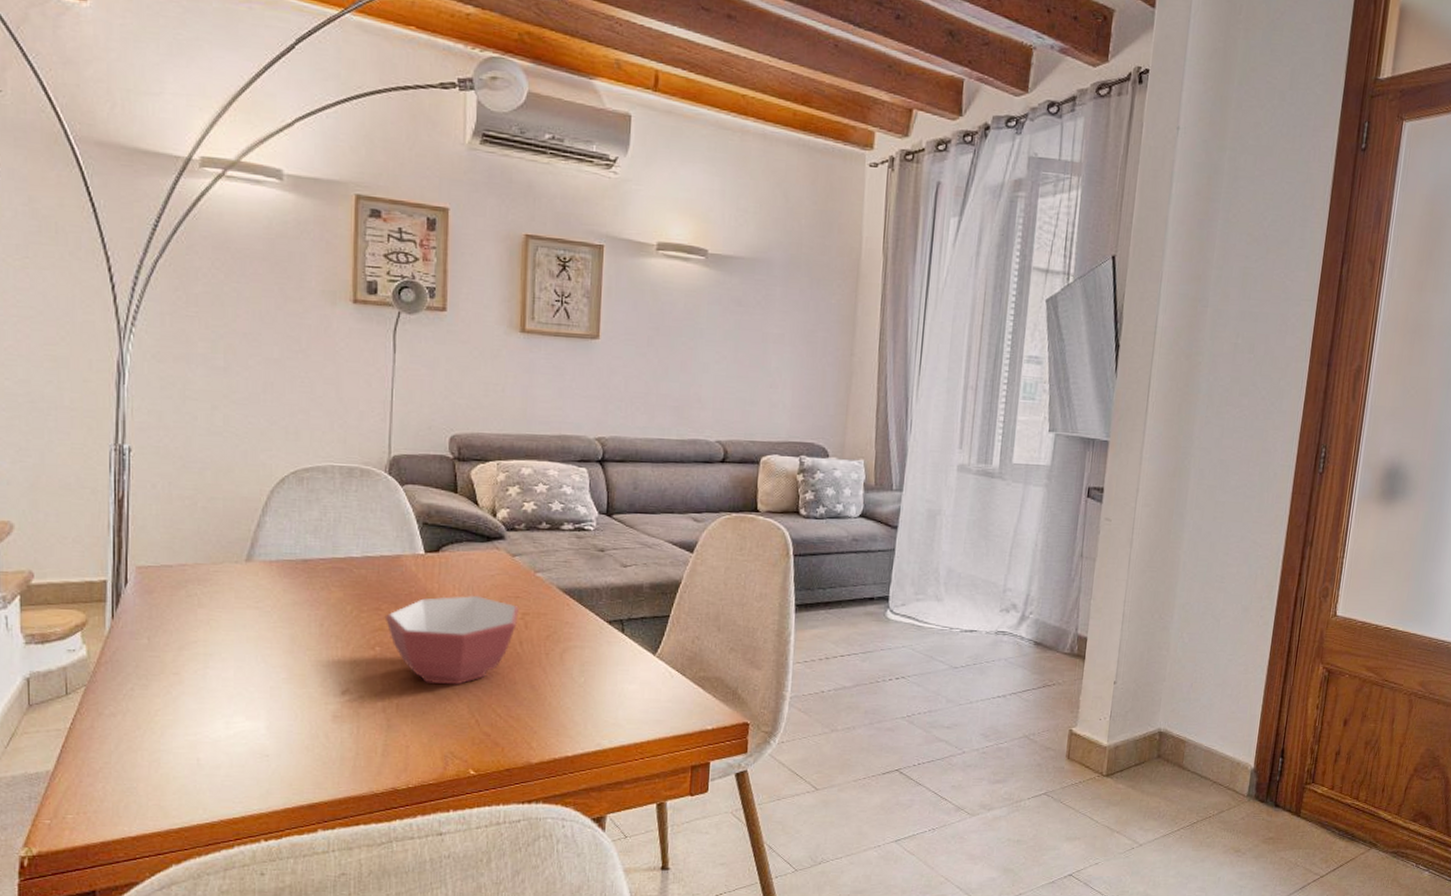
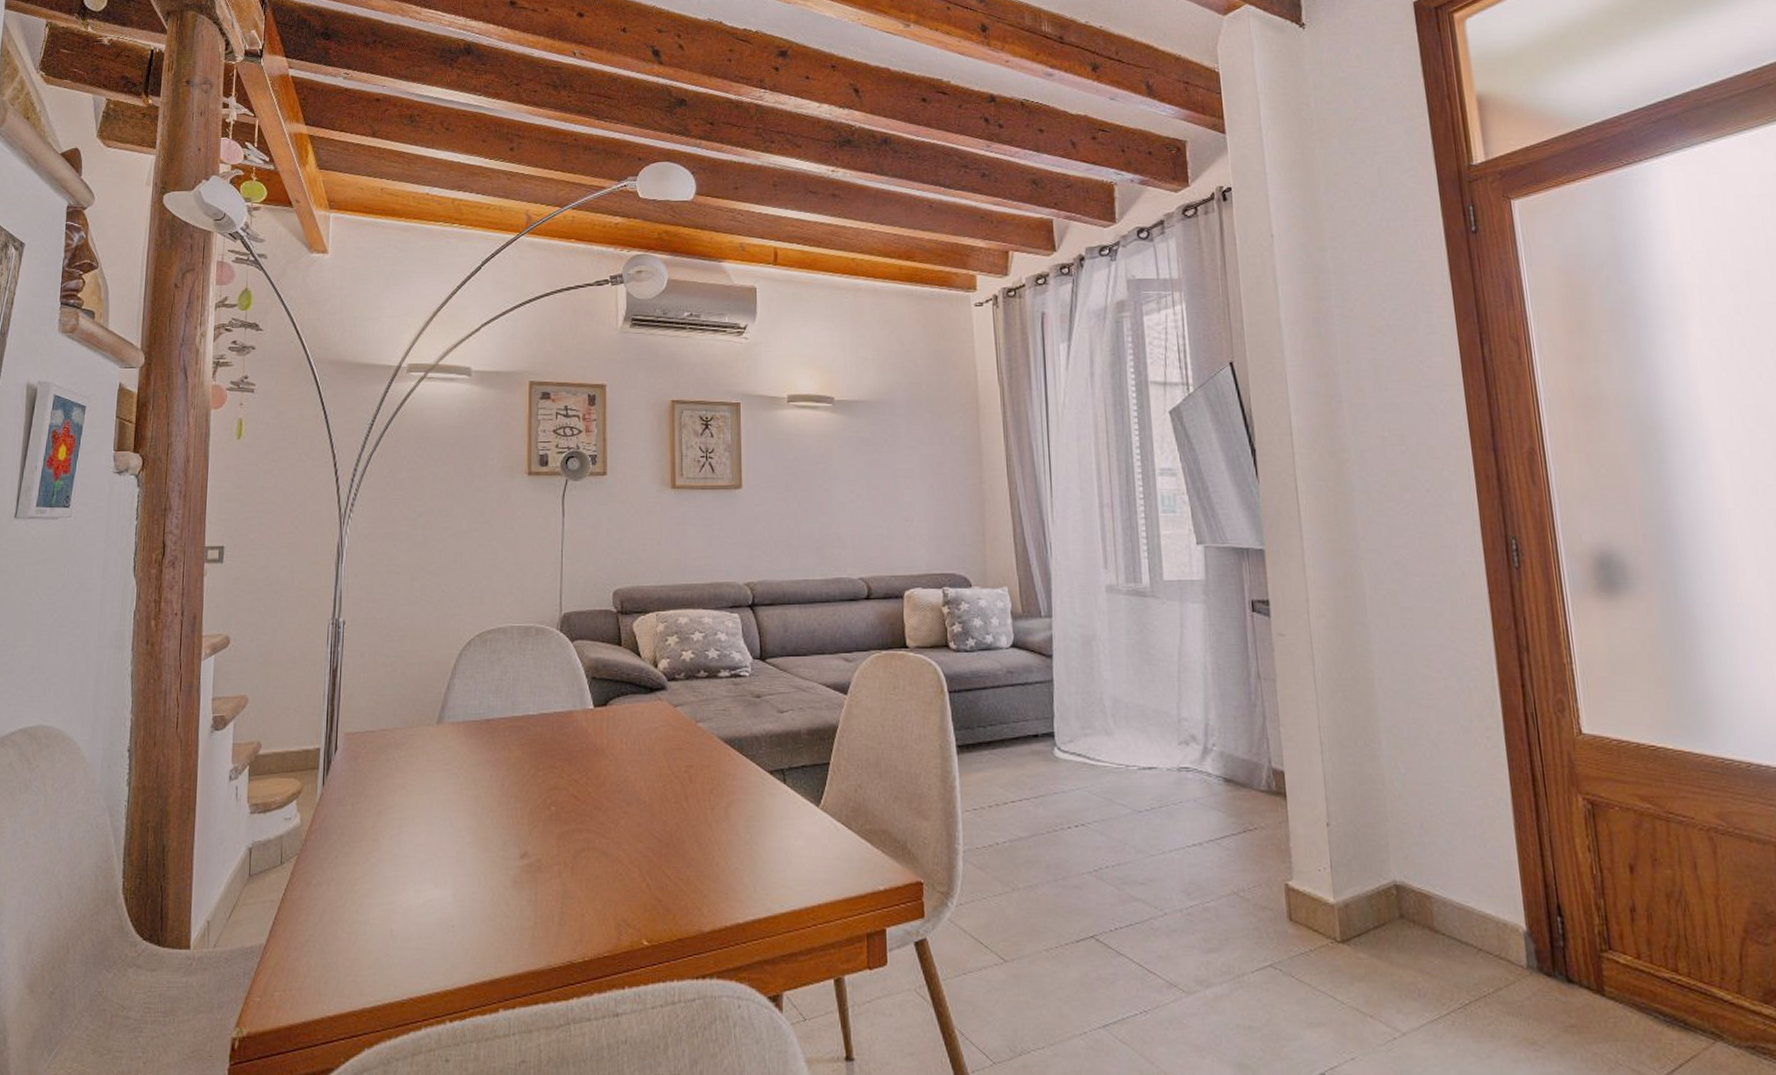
bowl: present [384,595,519,685] -> none [559,748,683,846]

